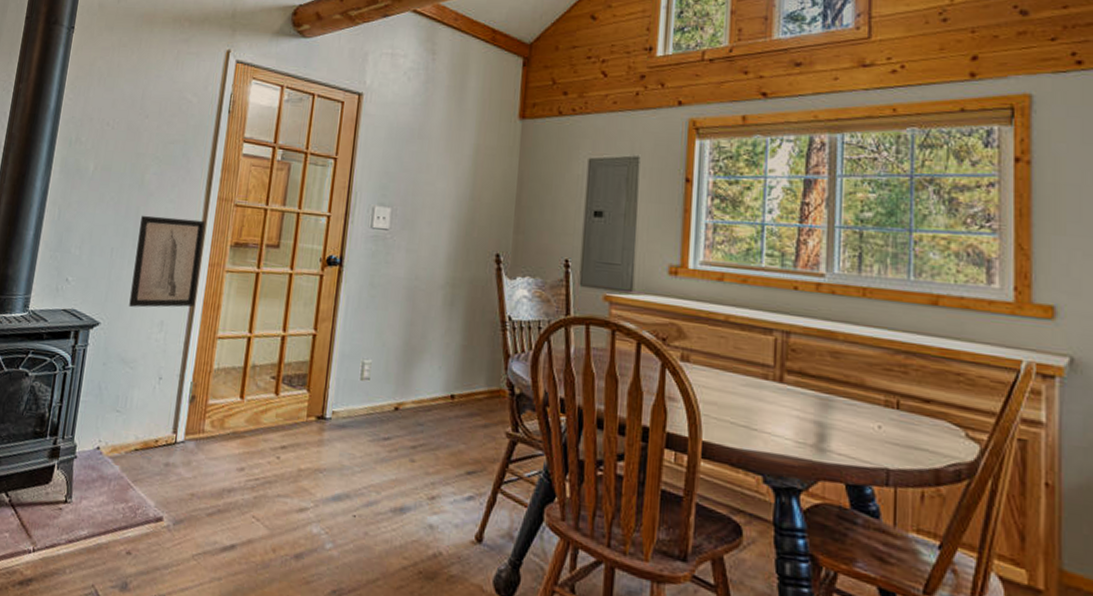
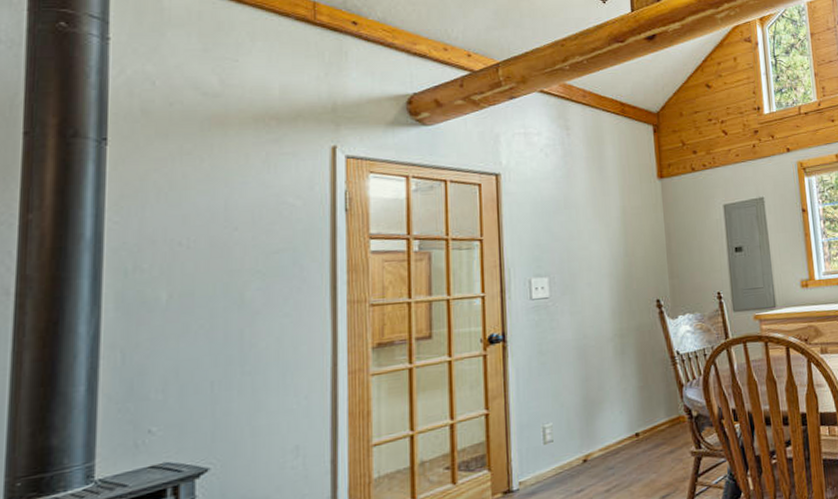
wall art: present [129,215,205,308] -> none [248,328,337,440]

